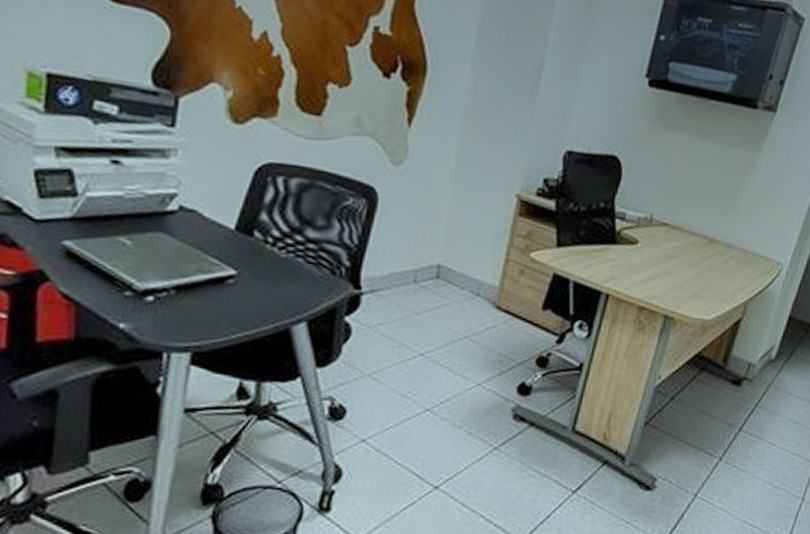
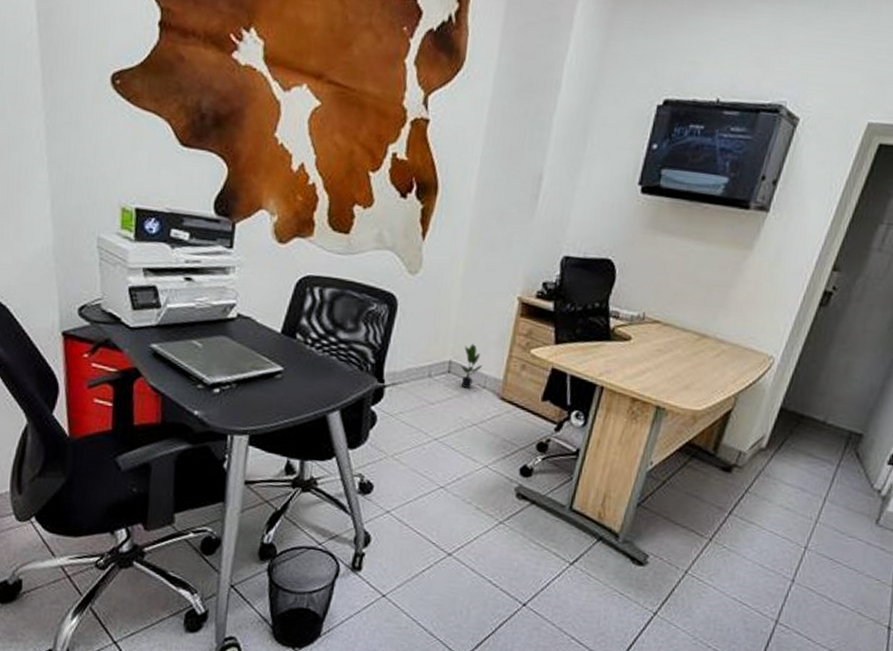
potted plant: none [450,246,477,297] -> present [460,344,483,389]

